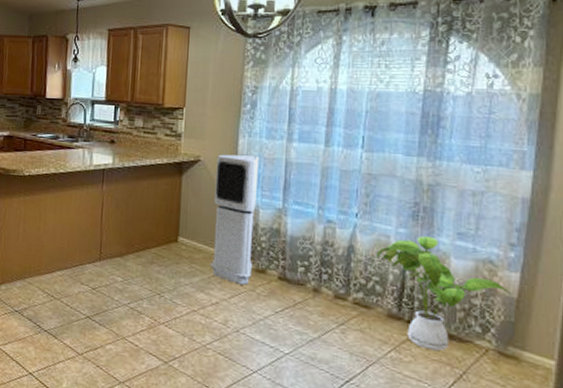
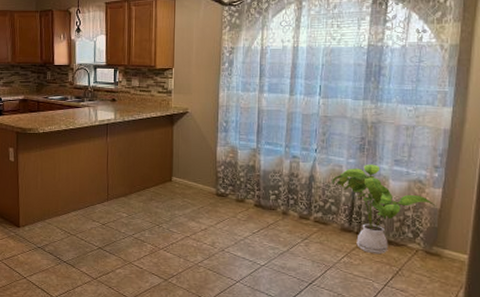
air purifier: present [210,154,260,285] -> none [199,105,237,213]

